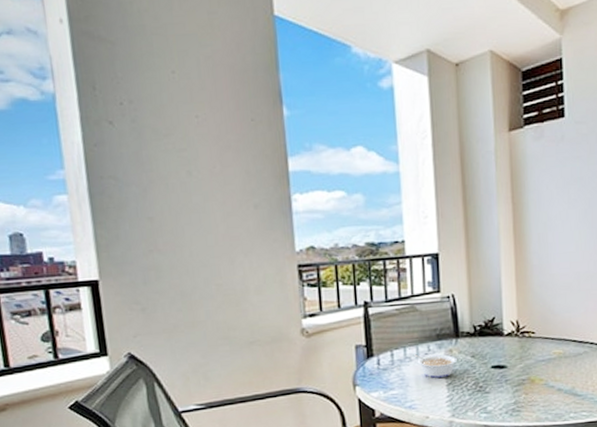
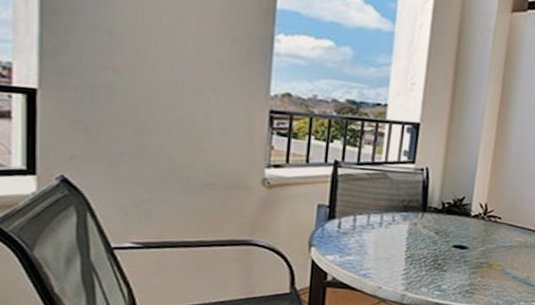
legume: present [414,354,457,378] -> none [377,222,420,250]

